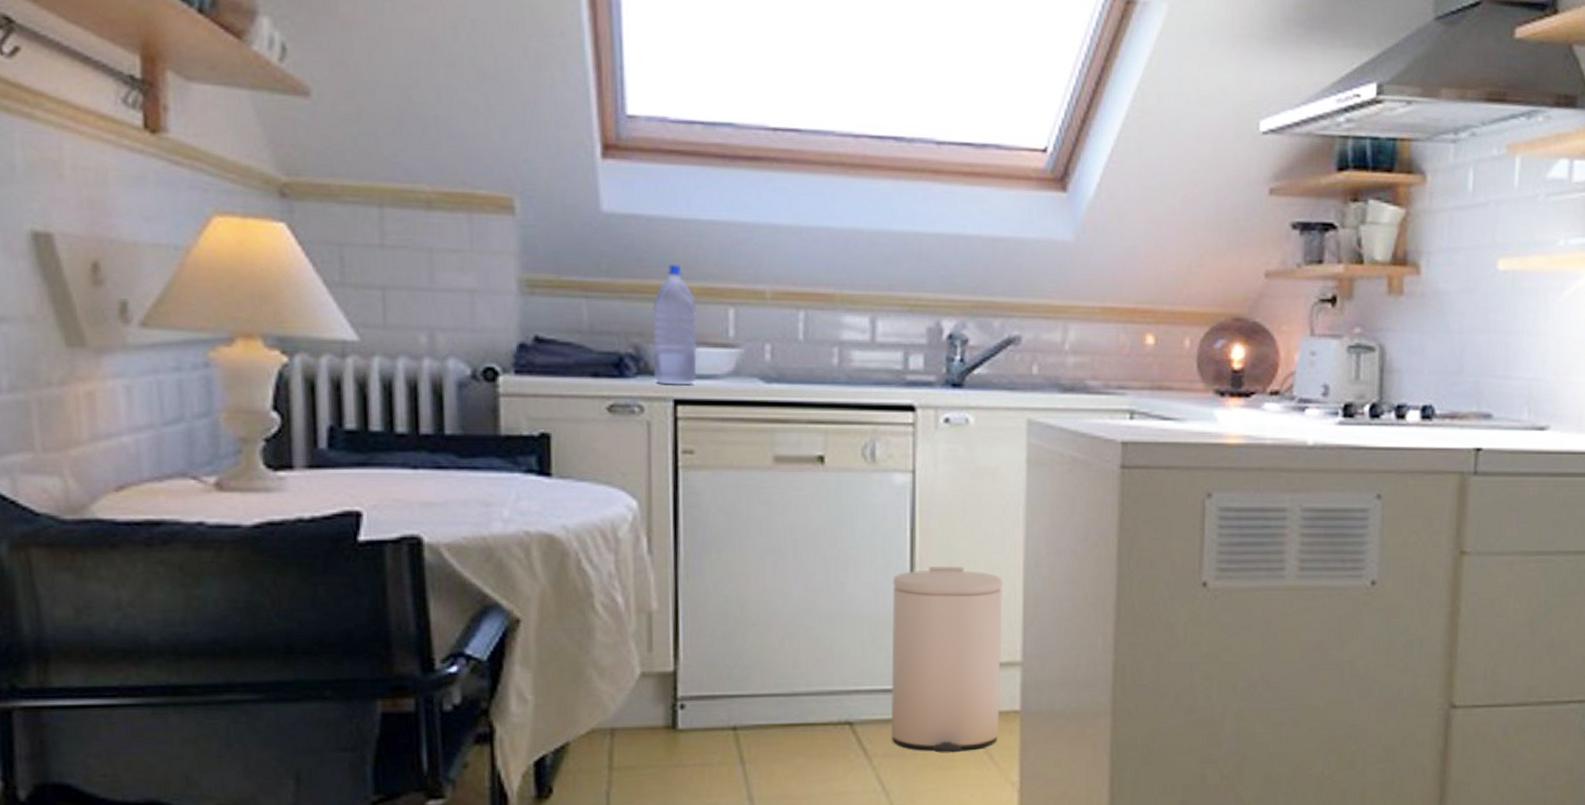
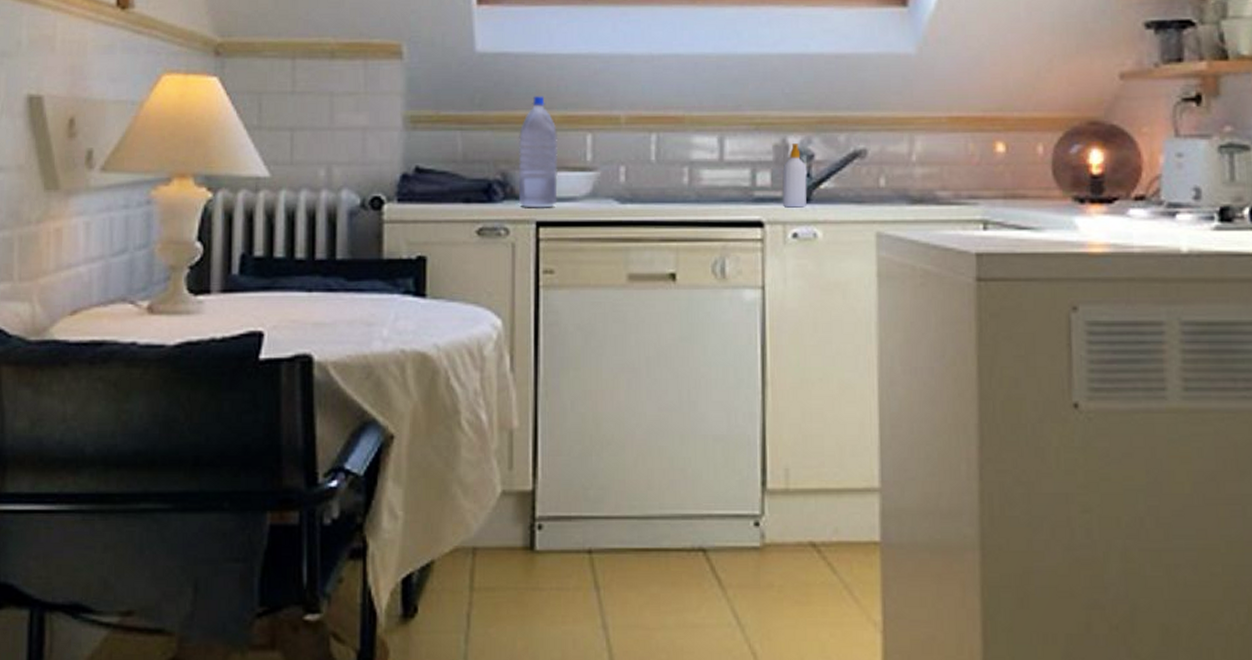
pedal bin: present [890,565,1002,753] -> none [744,384,859,586]
soap bottle: none [936,327,960,393] -> present [782,144,807,208]

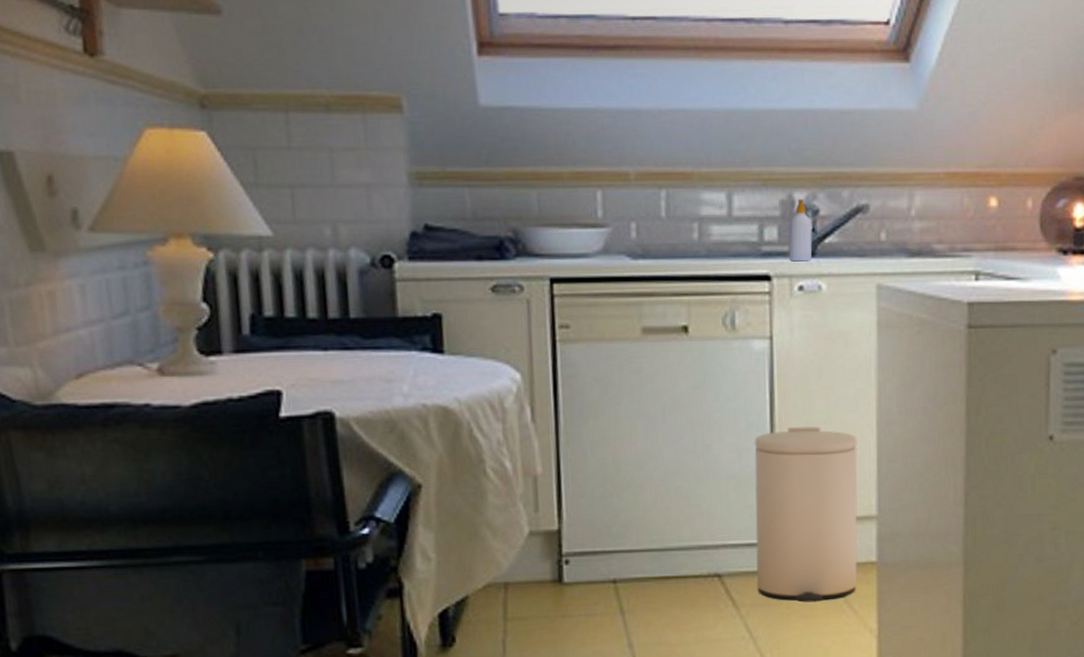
water bottle: present [518,96,559,208] -> none [528,152,570,265]
pedal bin: none [744,384,859,586] -> present [754,426,858,603]

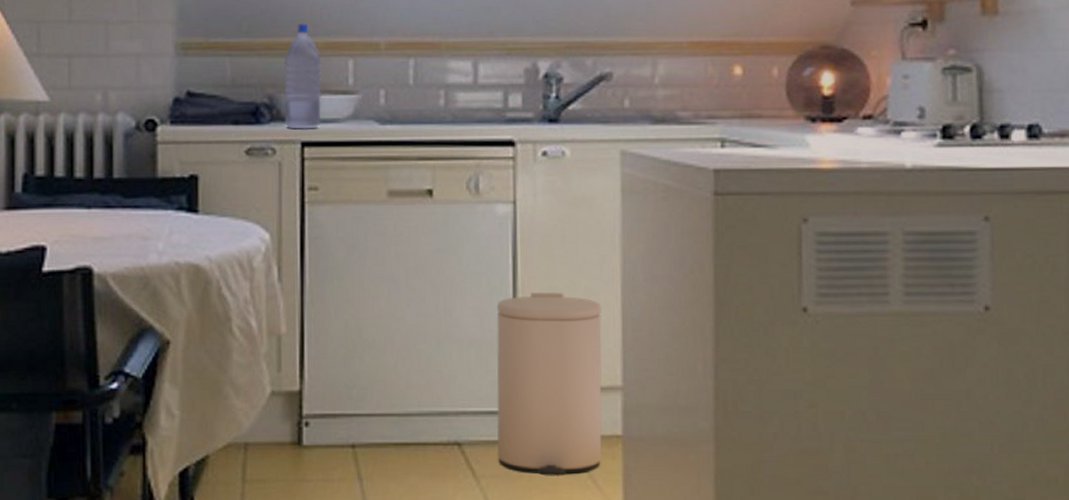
water bottle: none [528,152,570,265] -> present [284,24,322,129]
soap bottle: present [789,199,813,262] -> none [533,68,556,128]

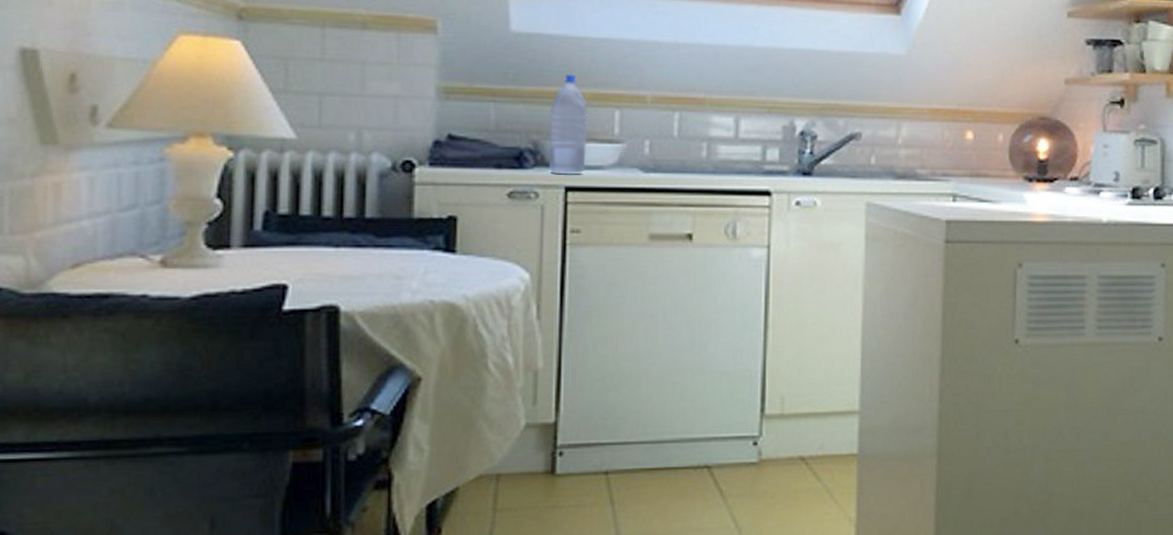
pedal bin: present [496,291,602,476] -> none [744,327,843,493]

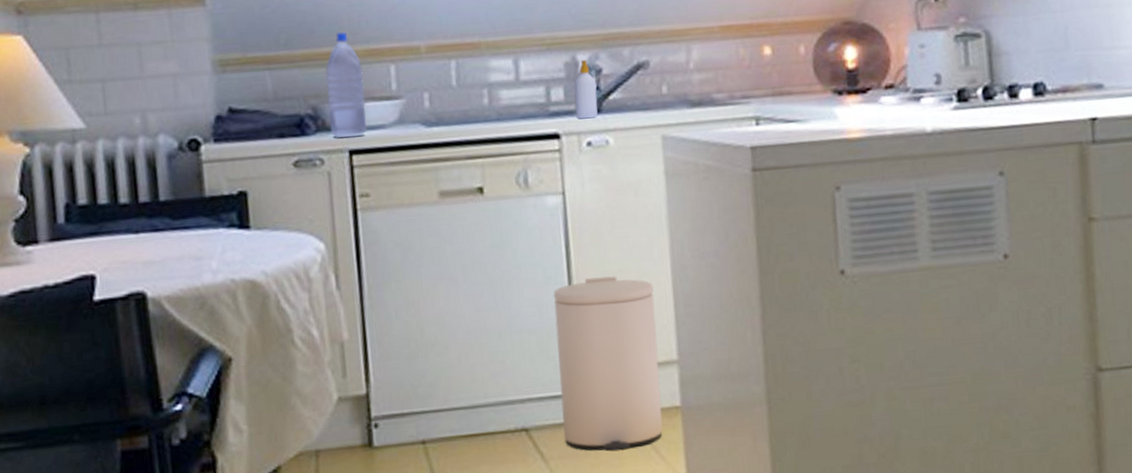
pedal bin: none [744,327,843,493] -> present [553,276,663,452]
soap bottle: none [789,126,810,180] -> present [574,60,598,119]

